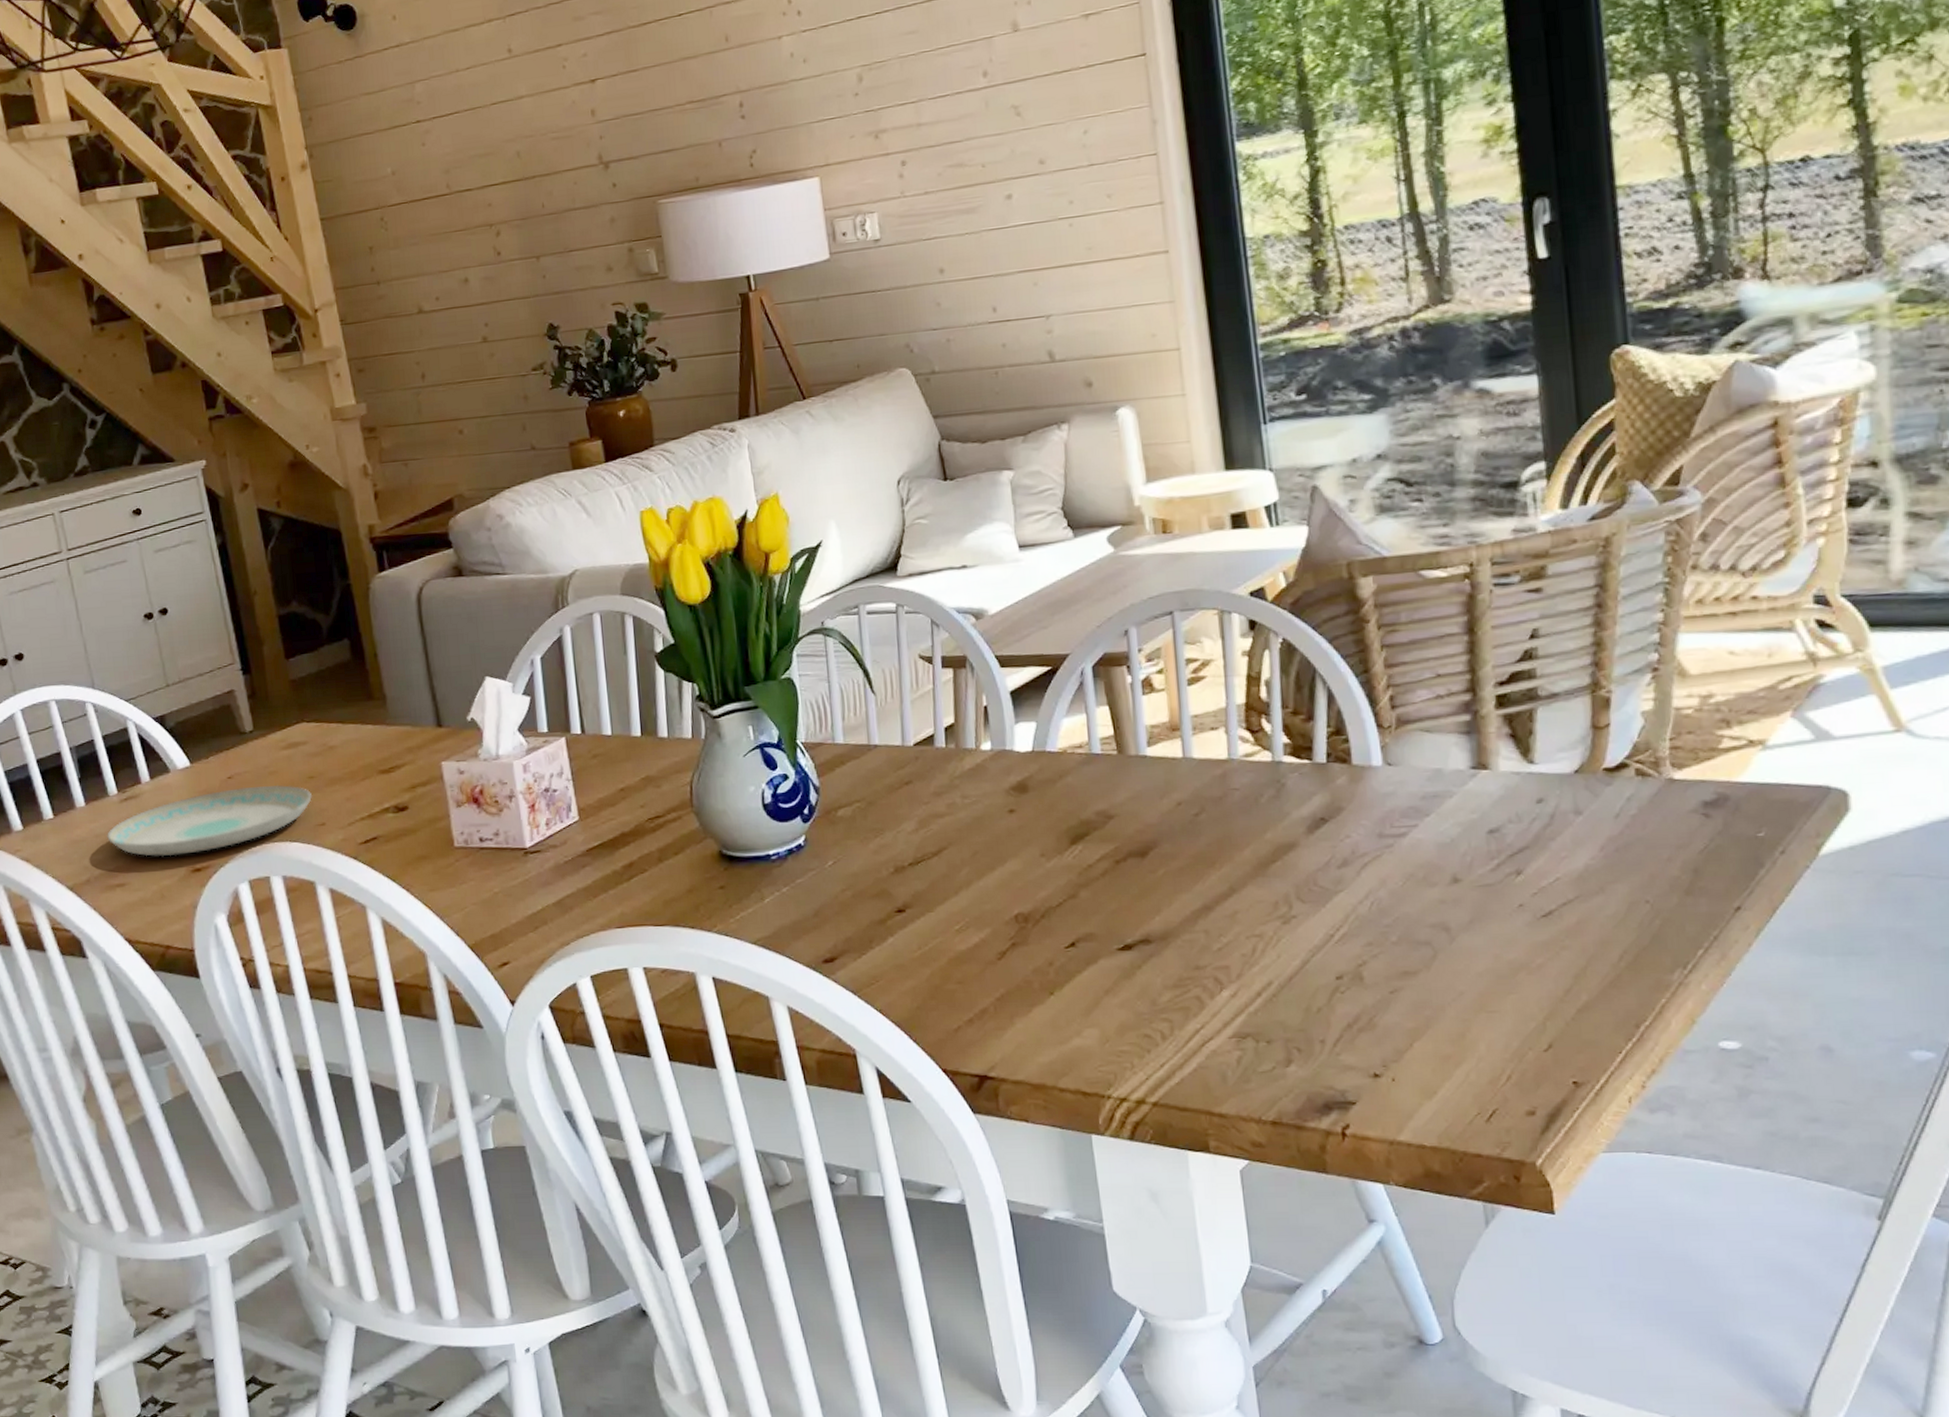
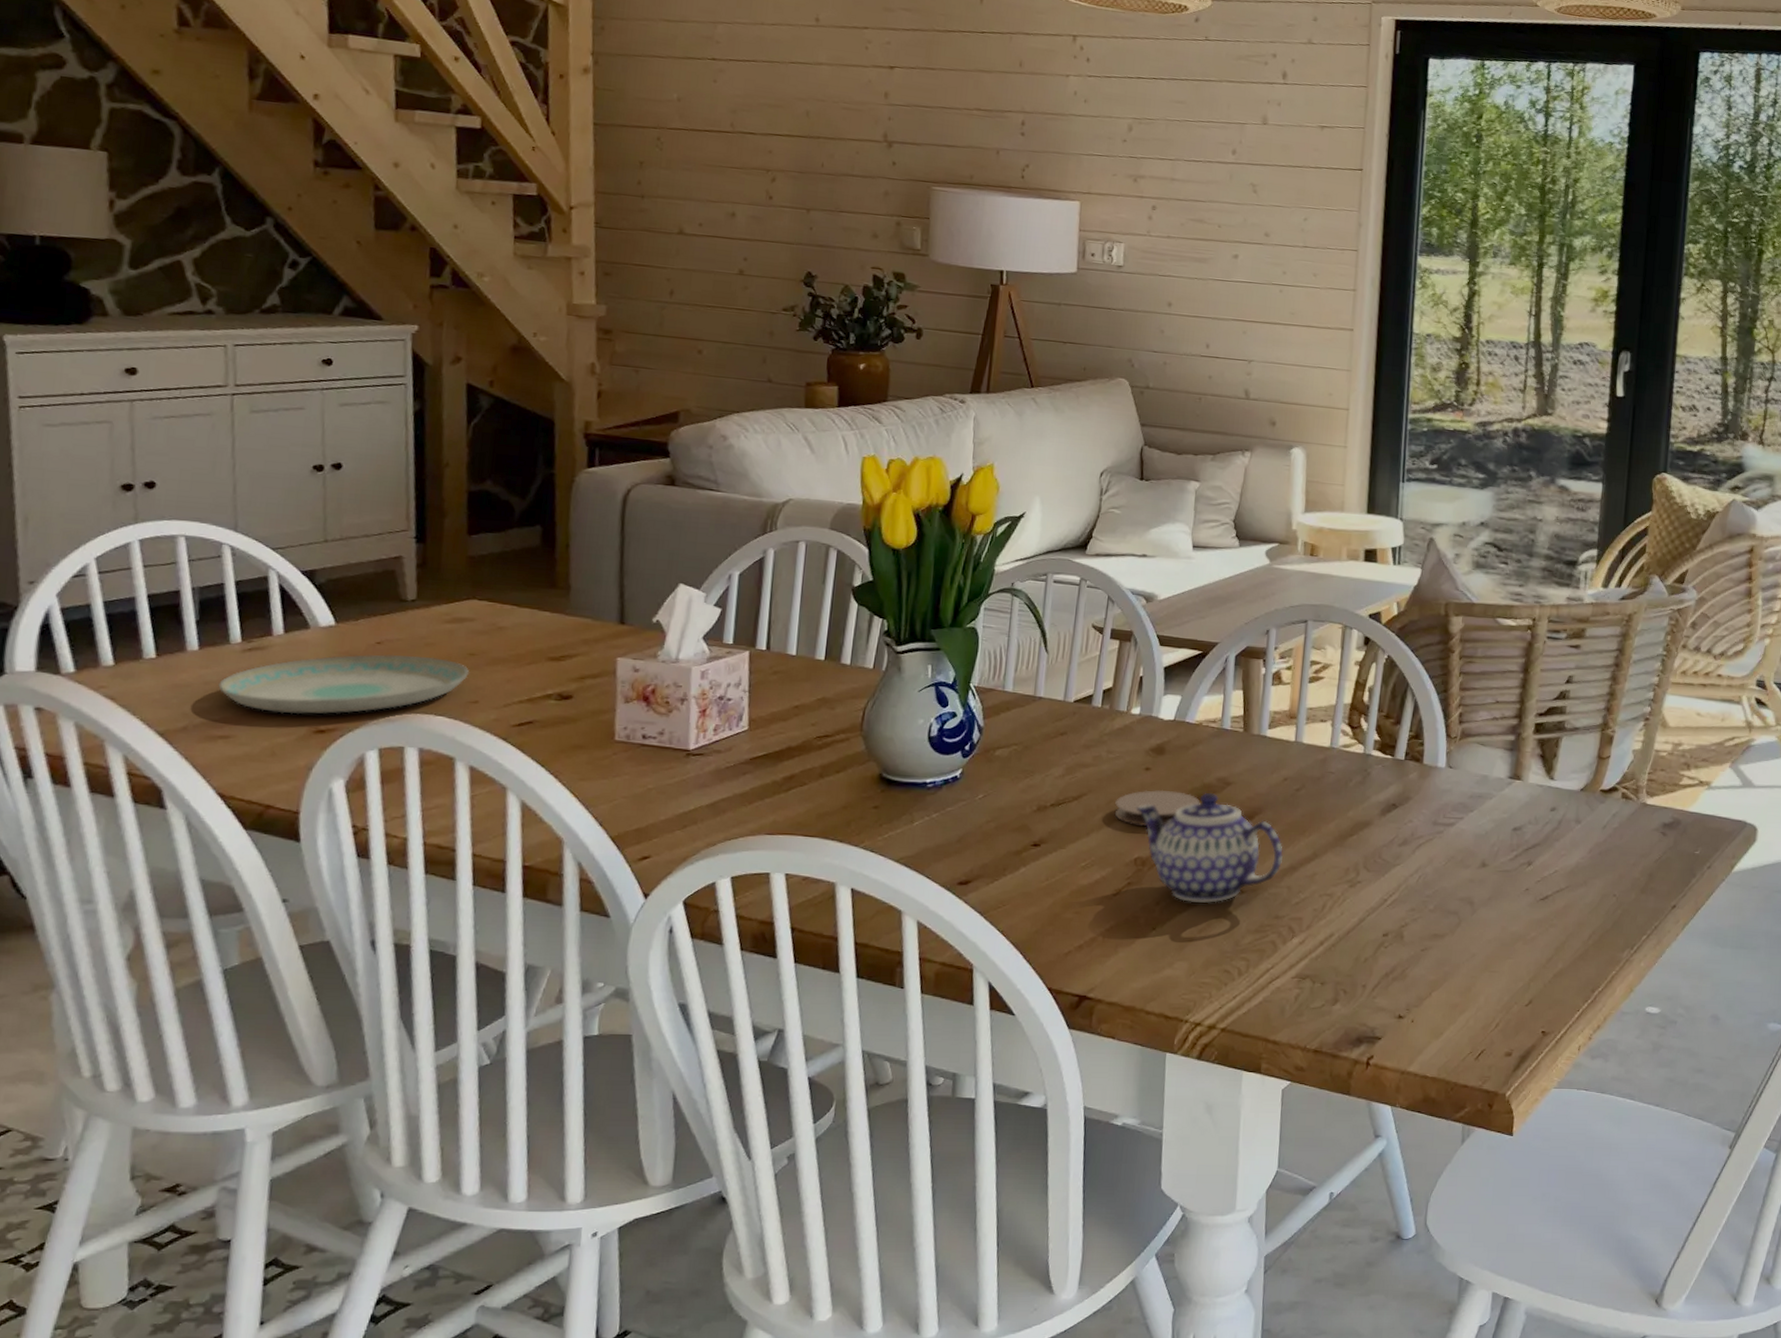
coaster: none [981,833,1081,877] -> present [1115,789,1201,826]
teapot: none [1006,830,1193,959] -> present [1135,793,1283,903]

